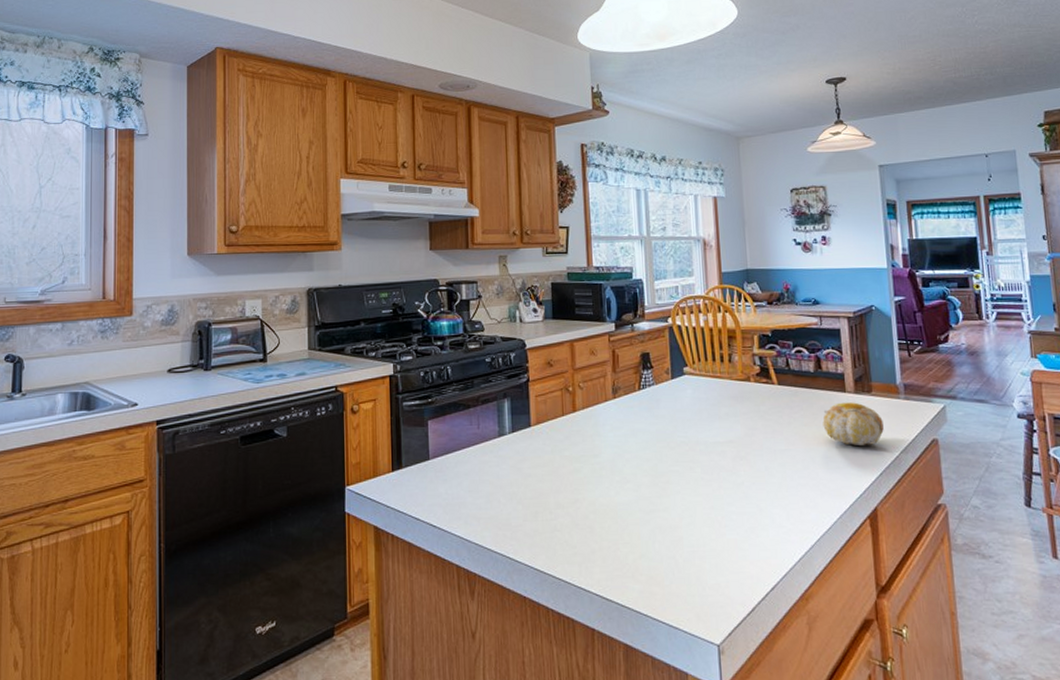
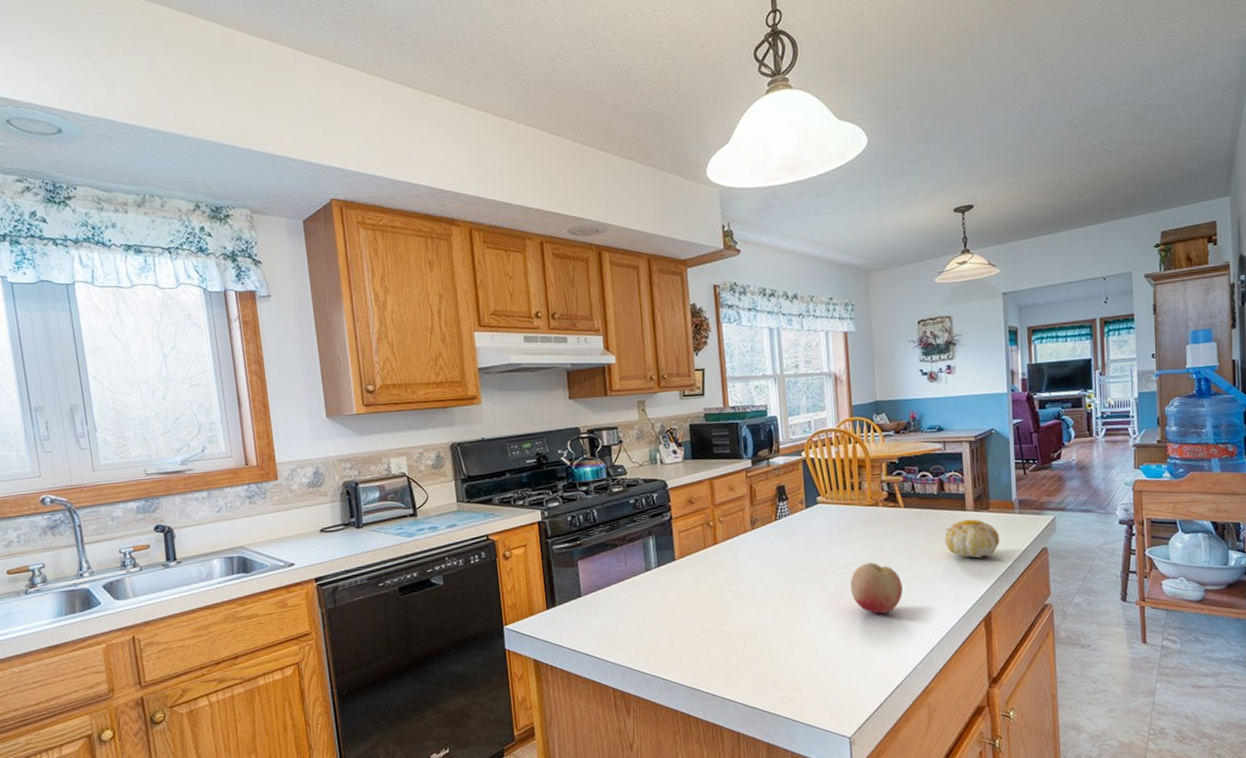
fruit: none [719,443,778,502] -> present [850,562,903,614]

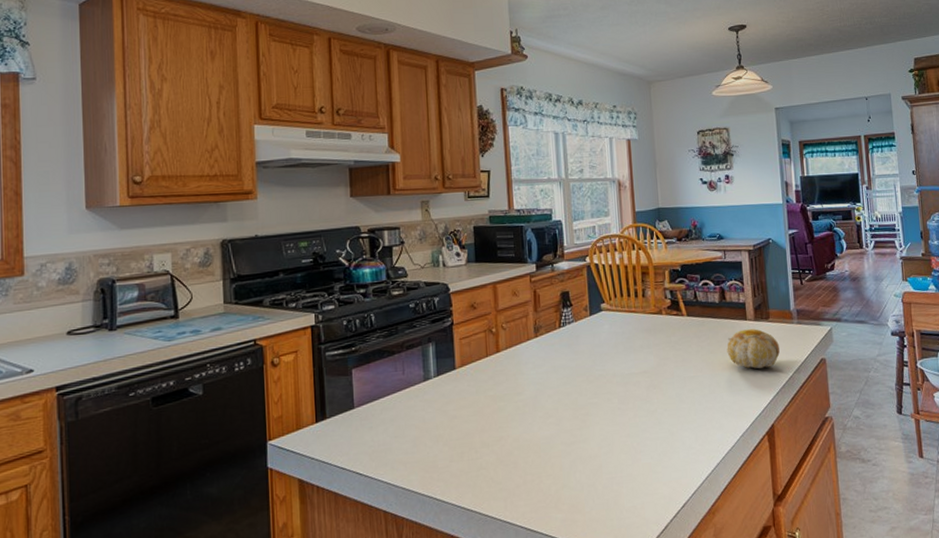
fruit: present [850,562,903,614] -> none [634,373,687,427]

